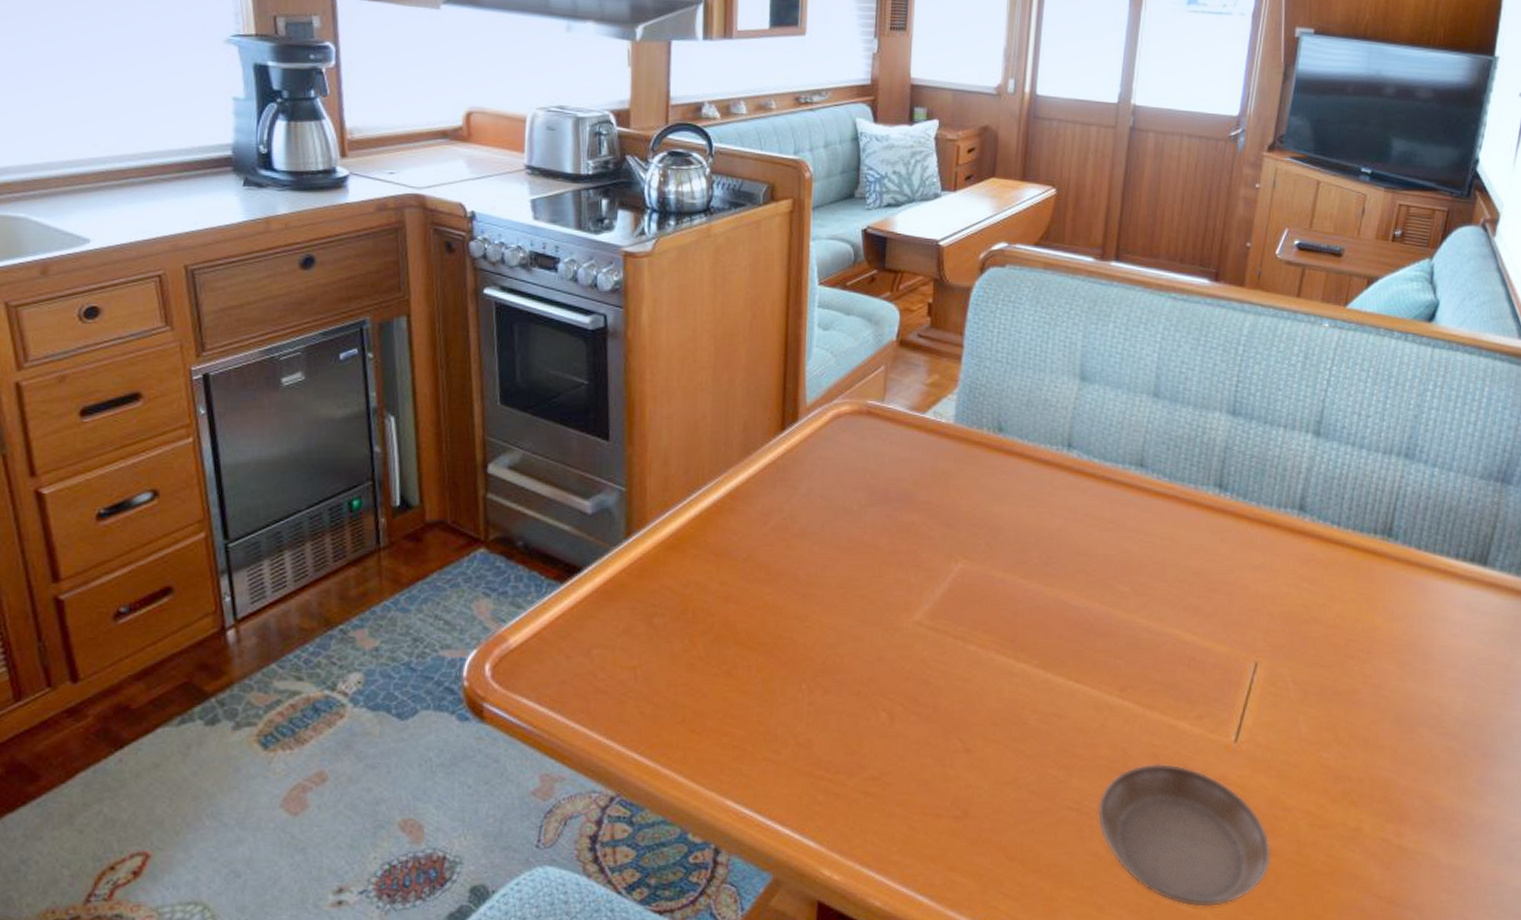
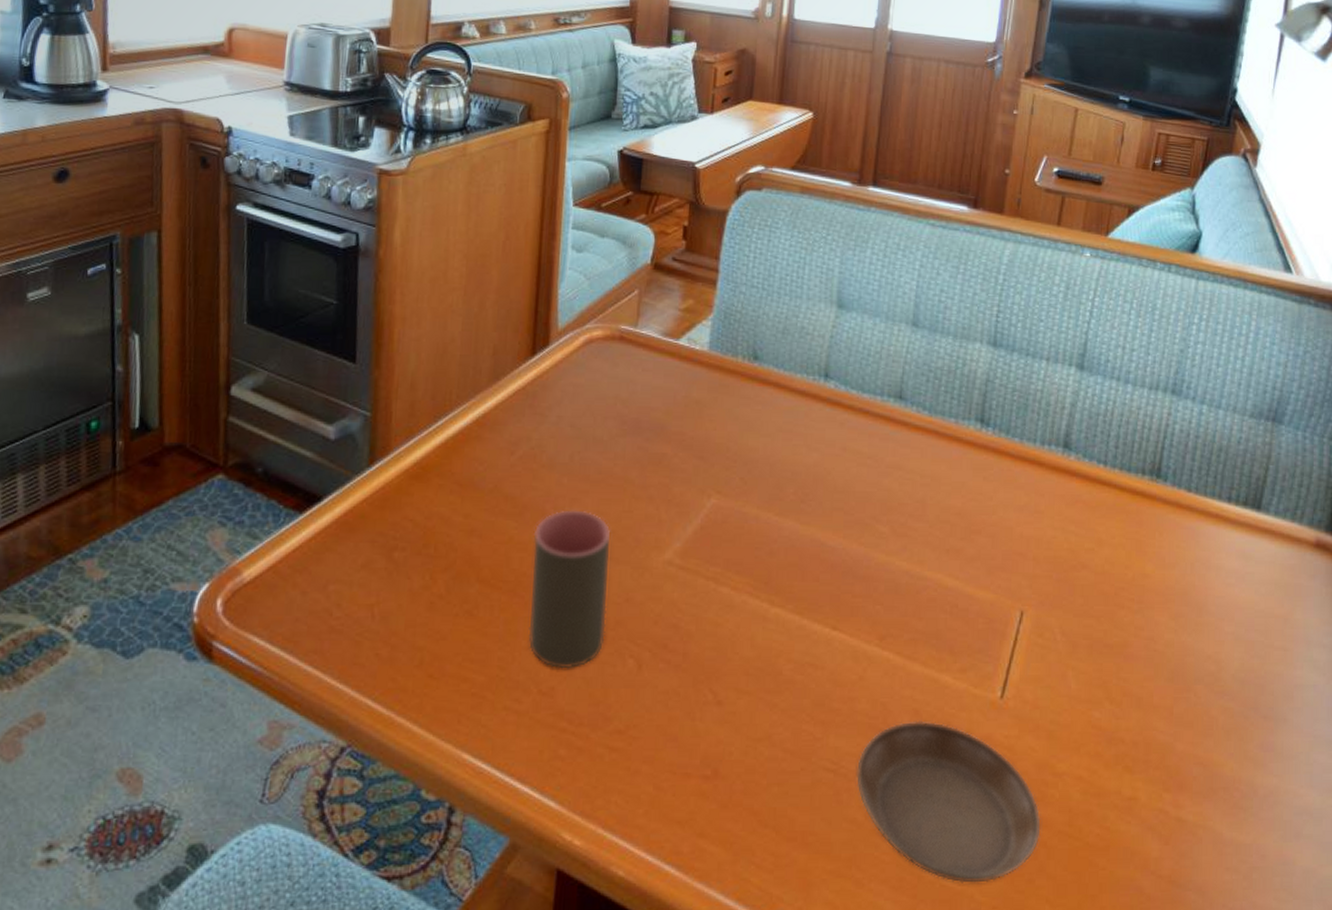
cup: none [785,576,862,723] -> present [528,509,611,669]

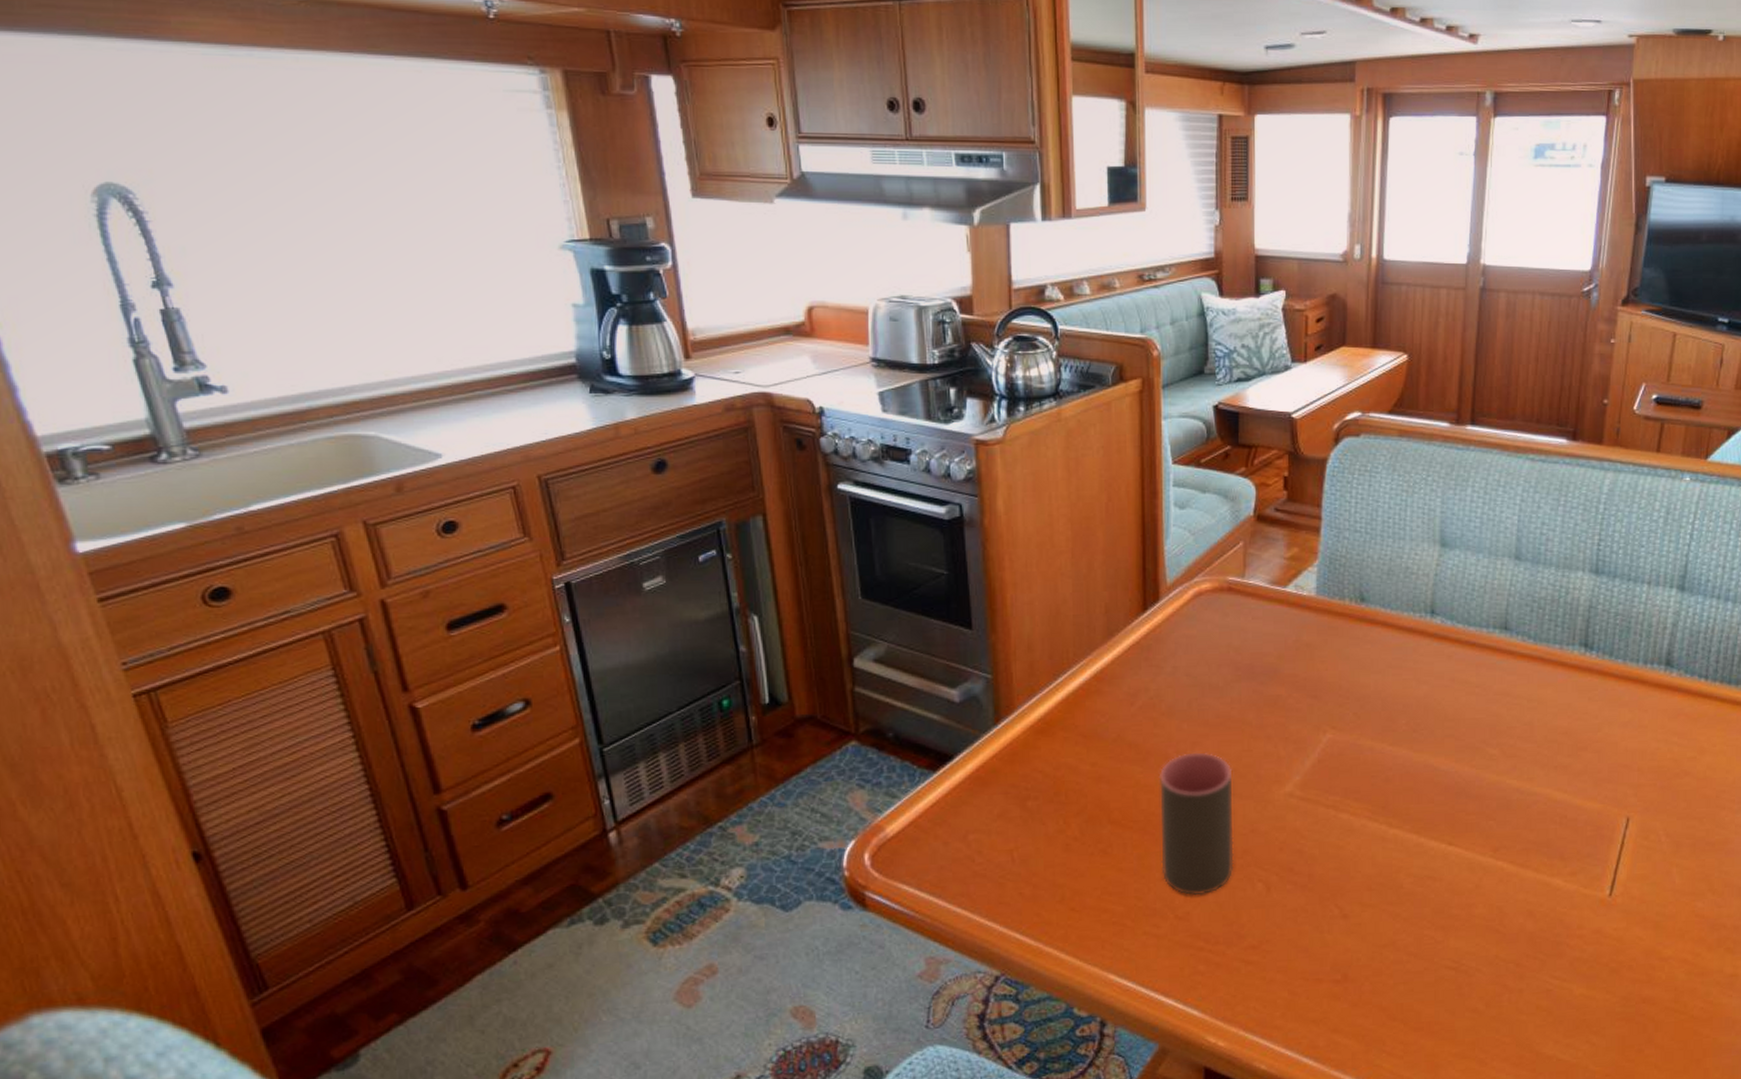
saucer: present [856,720,1041,883] -> none [1477,920,1649,1057]

